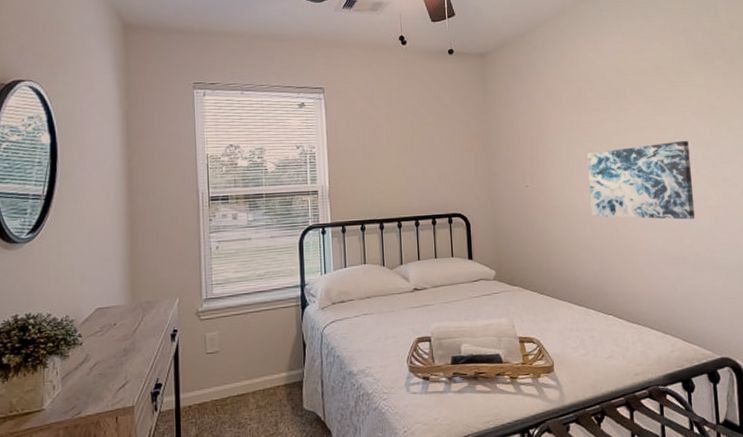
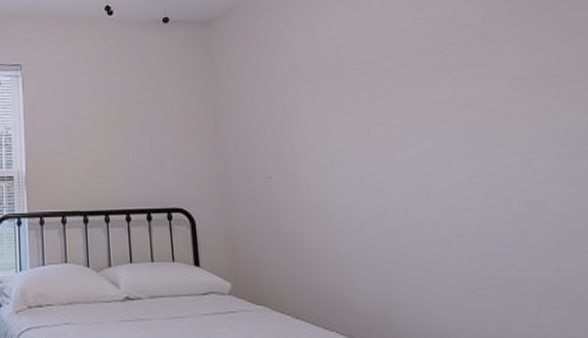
wall art: present [587,140,696,220] -> none [353,121,533,230]

